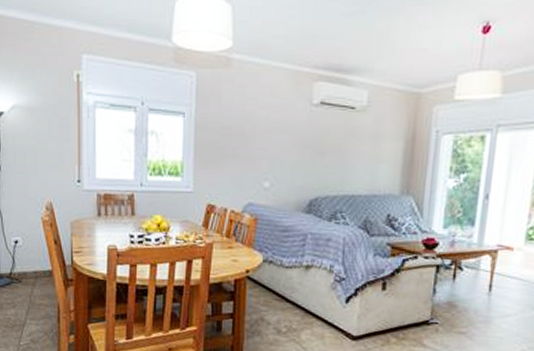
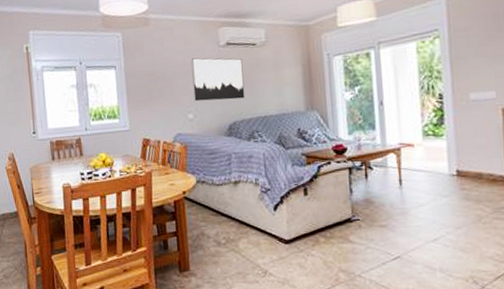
wall art: none [273,115,336,171] -> present [191,58,245,102]

